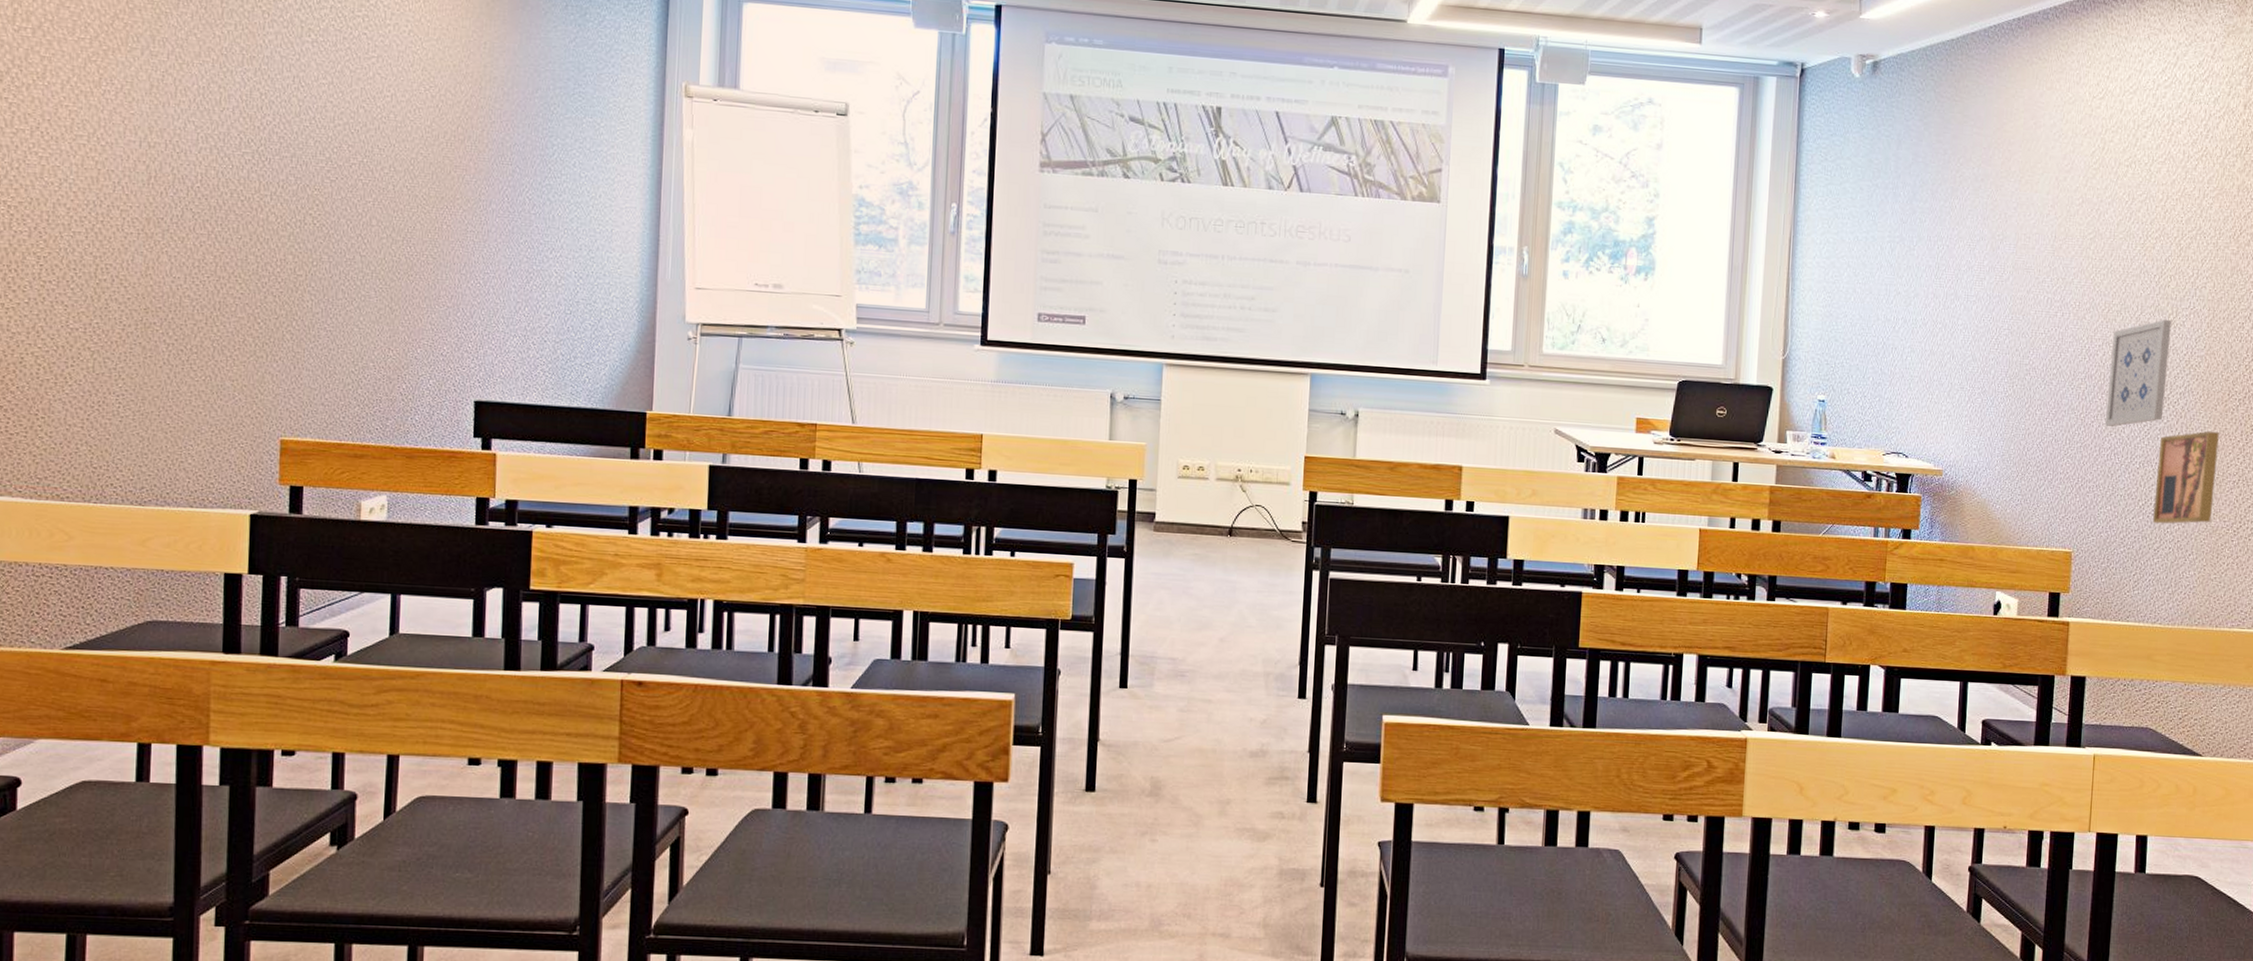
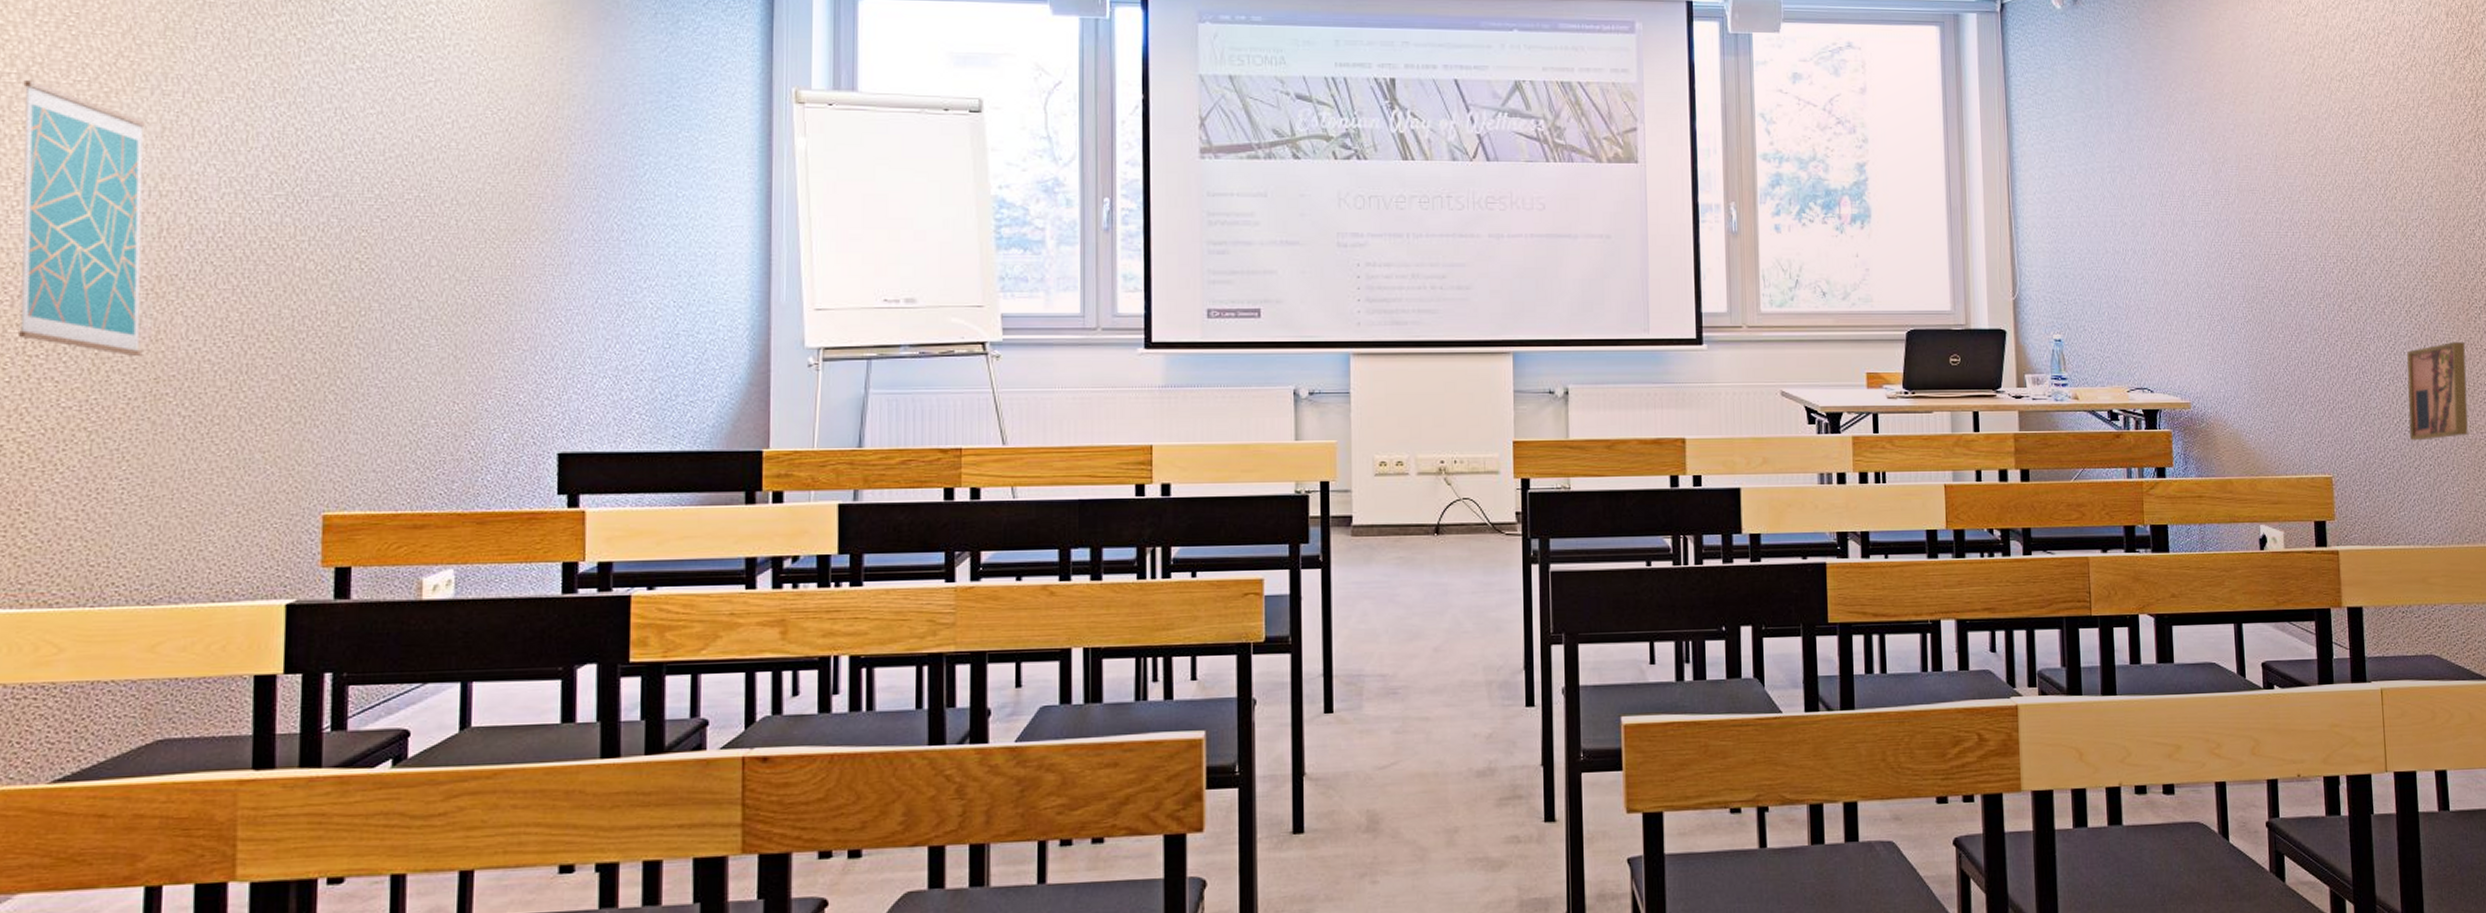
wall art: none [35,35,137,288] -> present [19,80,145,356]
wall art: present [2104,319,2172,427] -> none [2346,231,2407,344]

